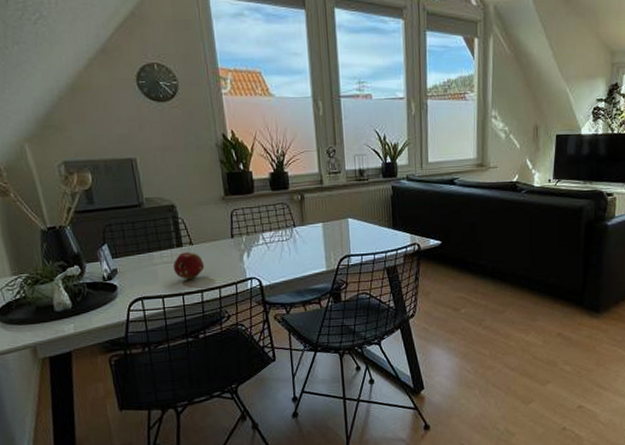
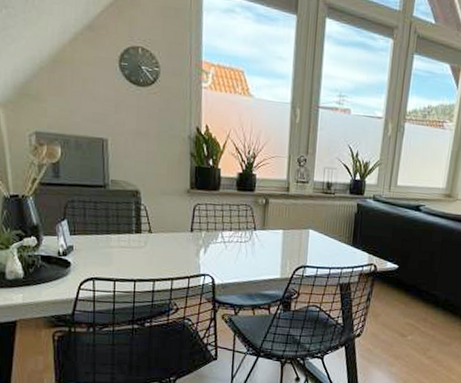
fruit: present [173,252,205,280] -> none [128,239,161,268]

